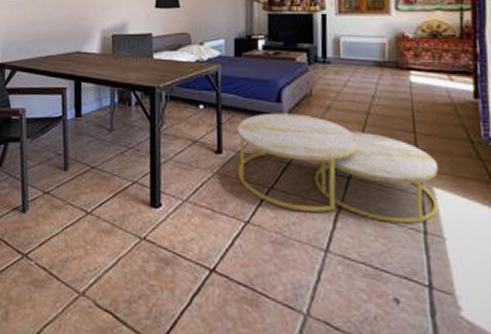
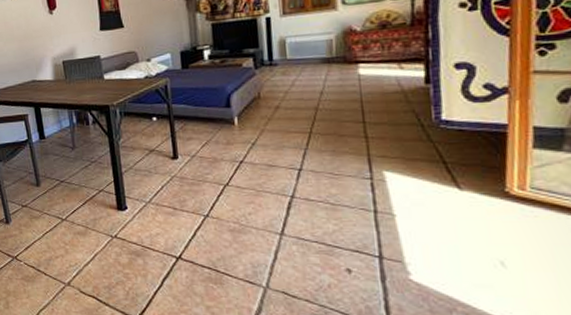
coffee table: present [238,113,439,224] -> none [190,116,389,206]

